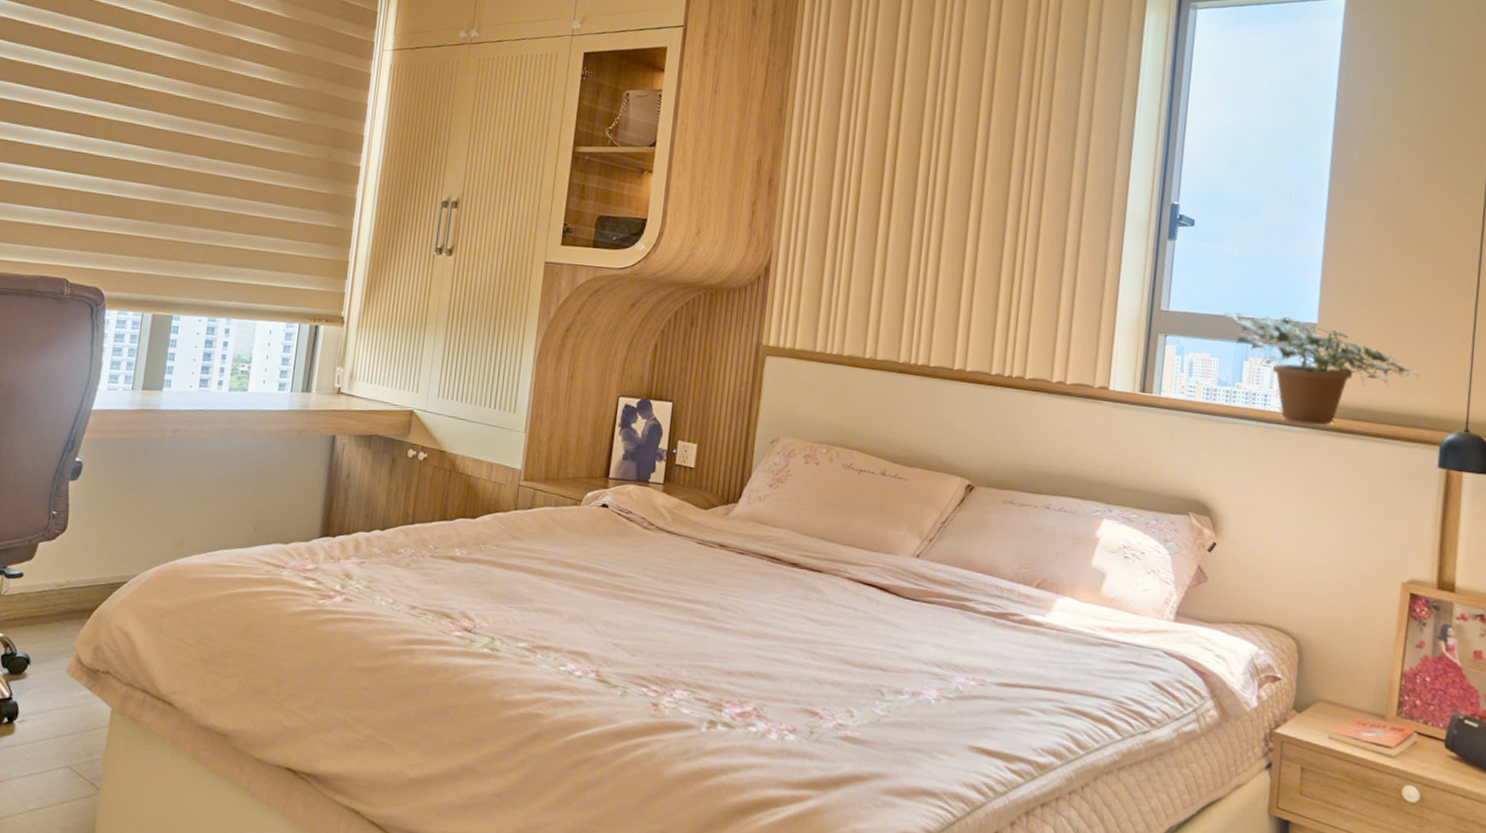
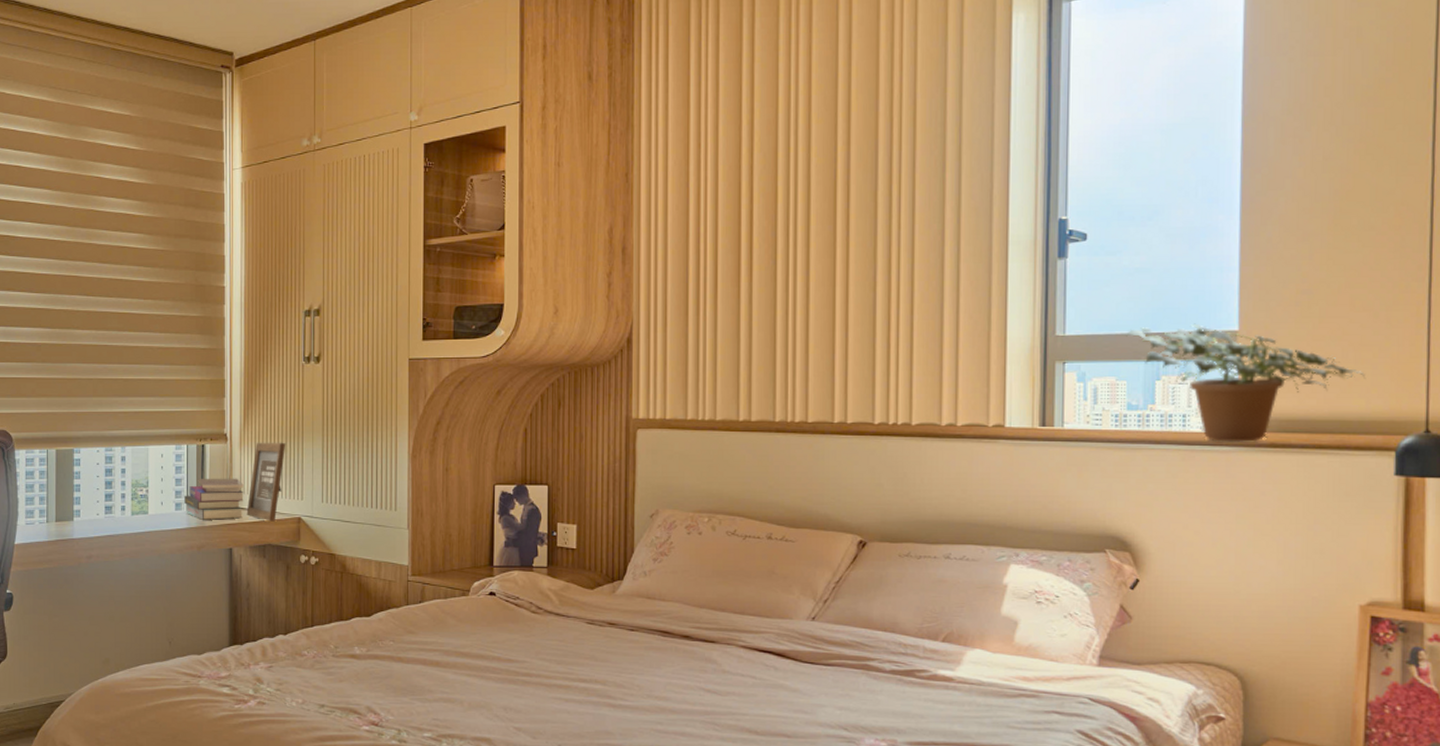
books: none [289,360,356,406] -> present [184,478,244,520]
picture frame: none [355,328,407,412] -> present [246,442,286,522]

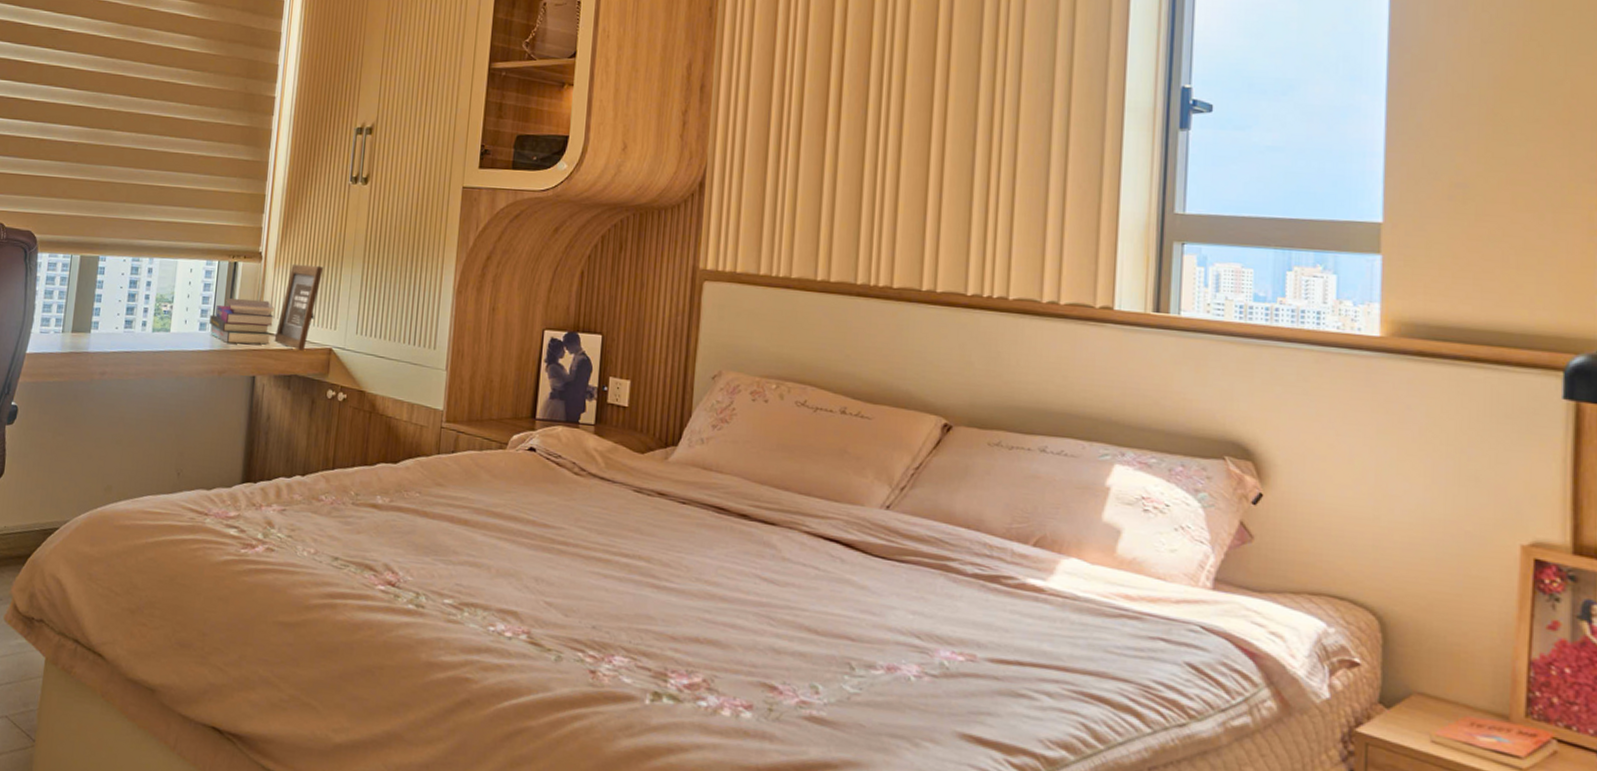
potted plant: present [1126,323,1365,442] -> none [1254,211,1529,348]

